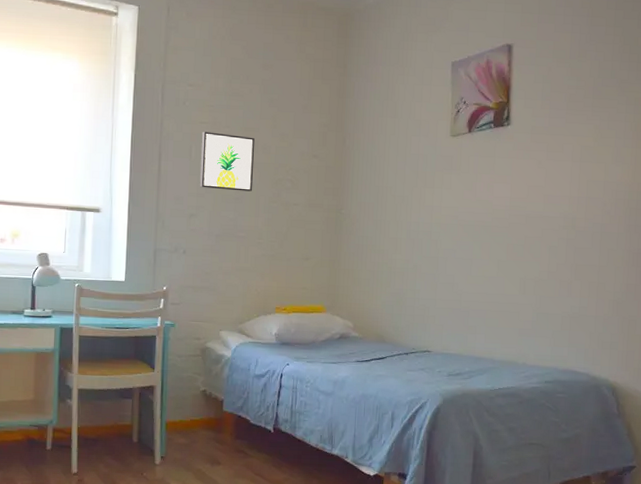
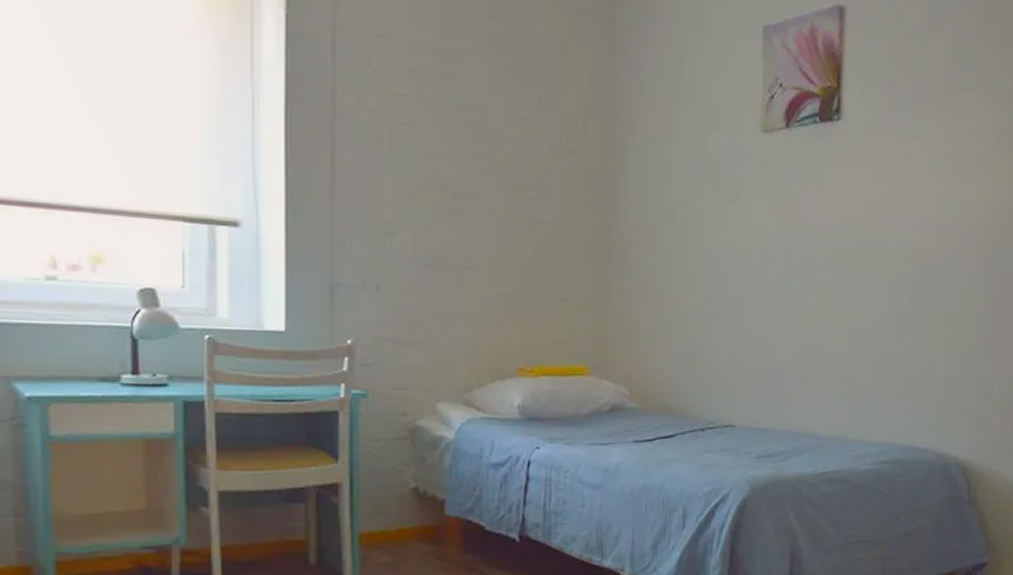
wall art: present [199,131,255,192] -> none [397,108,480,201]

